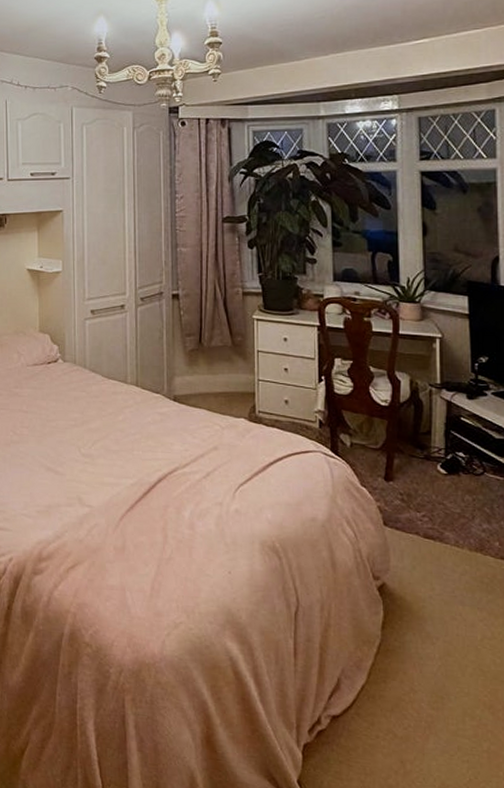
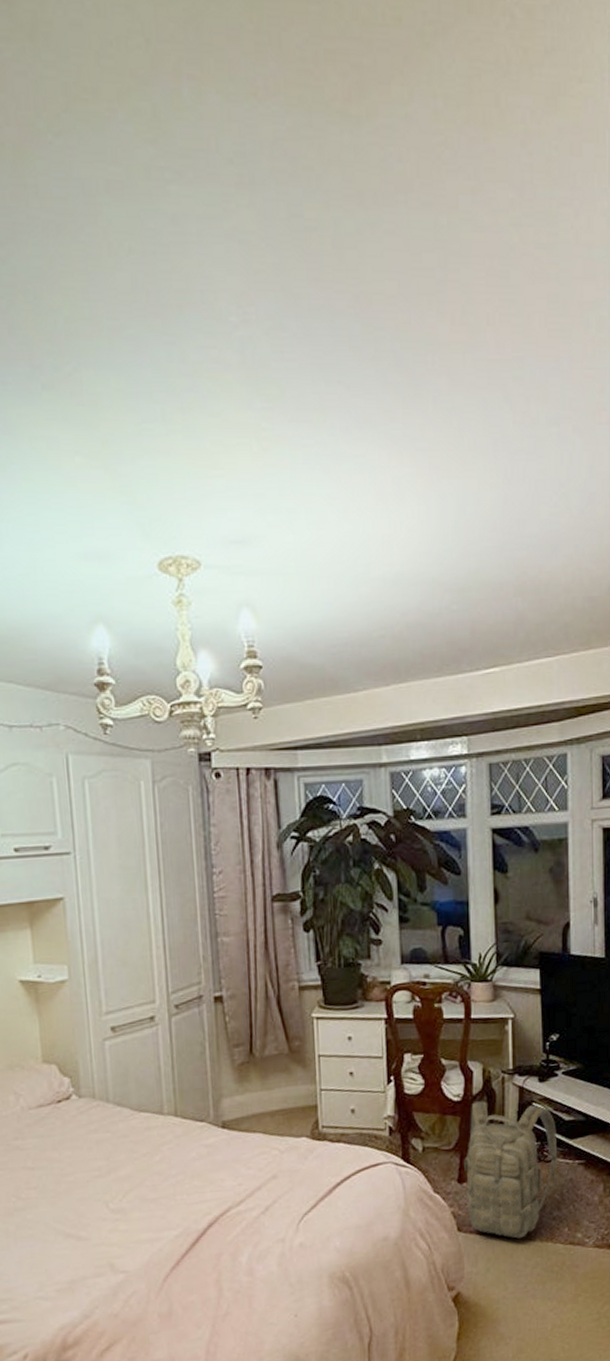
backpack: none [391,409,488,543] -> present [464,1101,558,1239]

